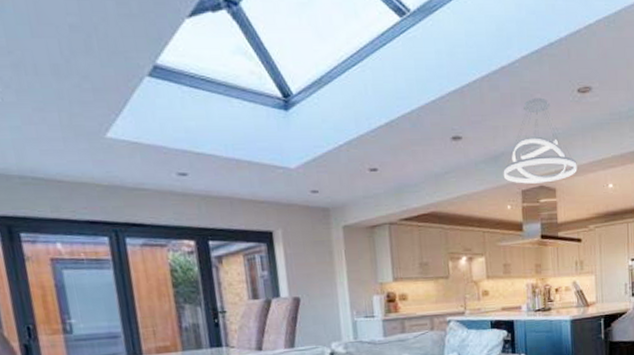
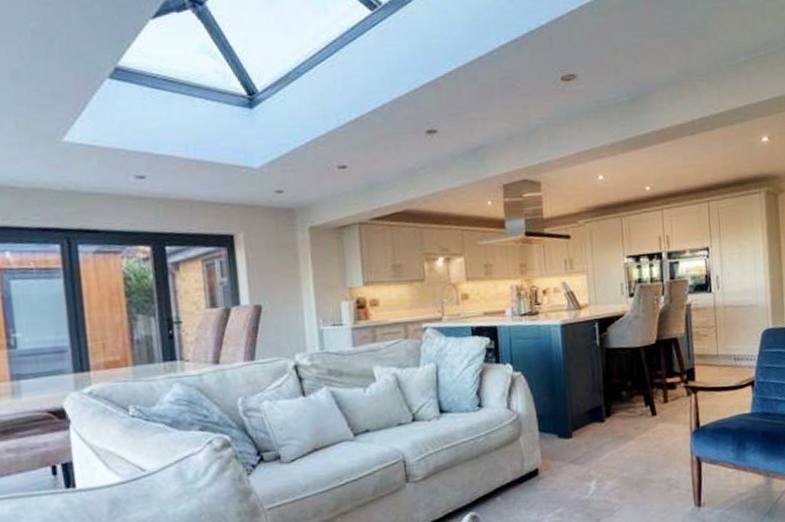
pendant light: present [503,97,577,184] -> none [482,87,563,178]

